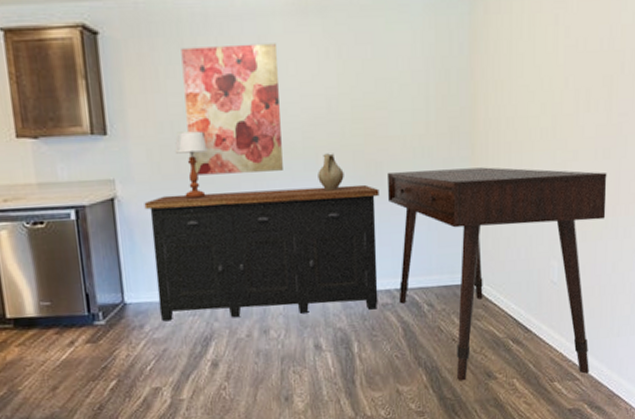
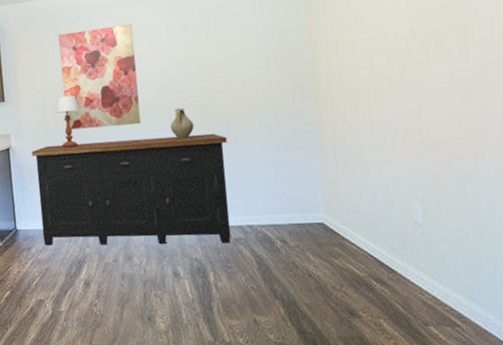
desk: present [388,167,607,381] -> none [234,114,474,320]

